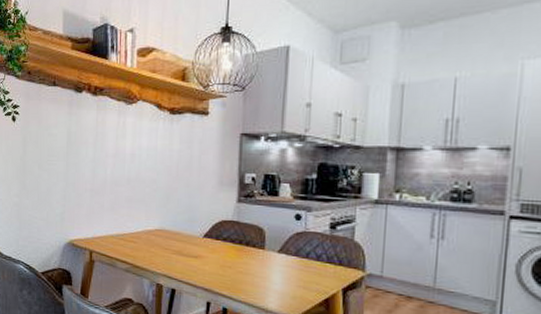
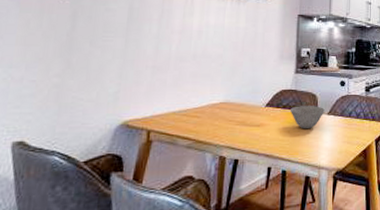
bowl: none [231,239,274,266] -> present [289,106,325,128]

